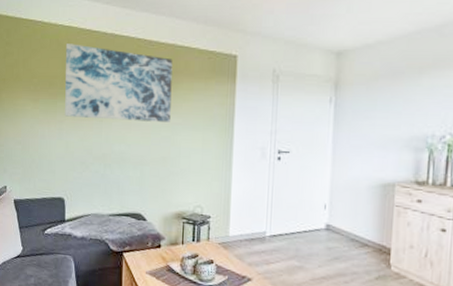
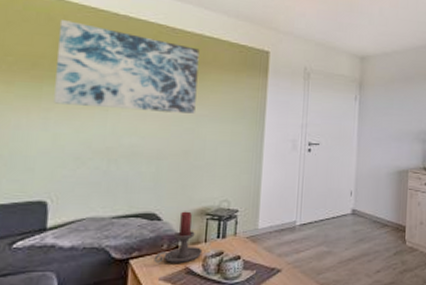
candle holder: none [142,213,180,261] -> present [154,211,203,263]

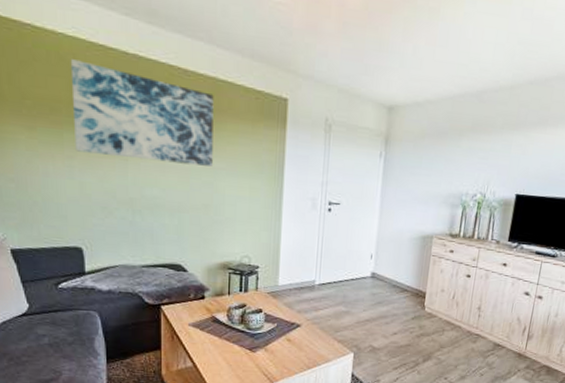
candle holder: present [154,211,203,263] -> none [183,264,227,312]

